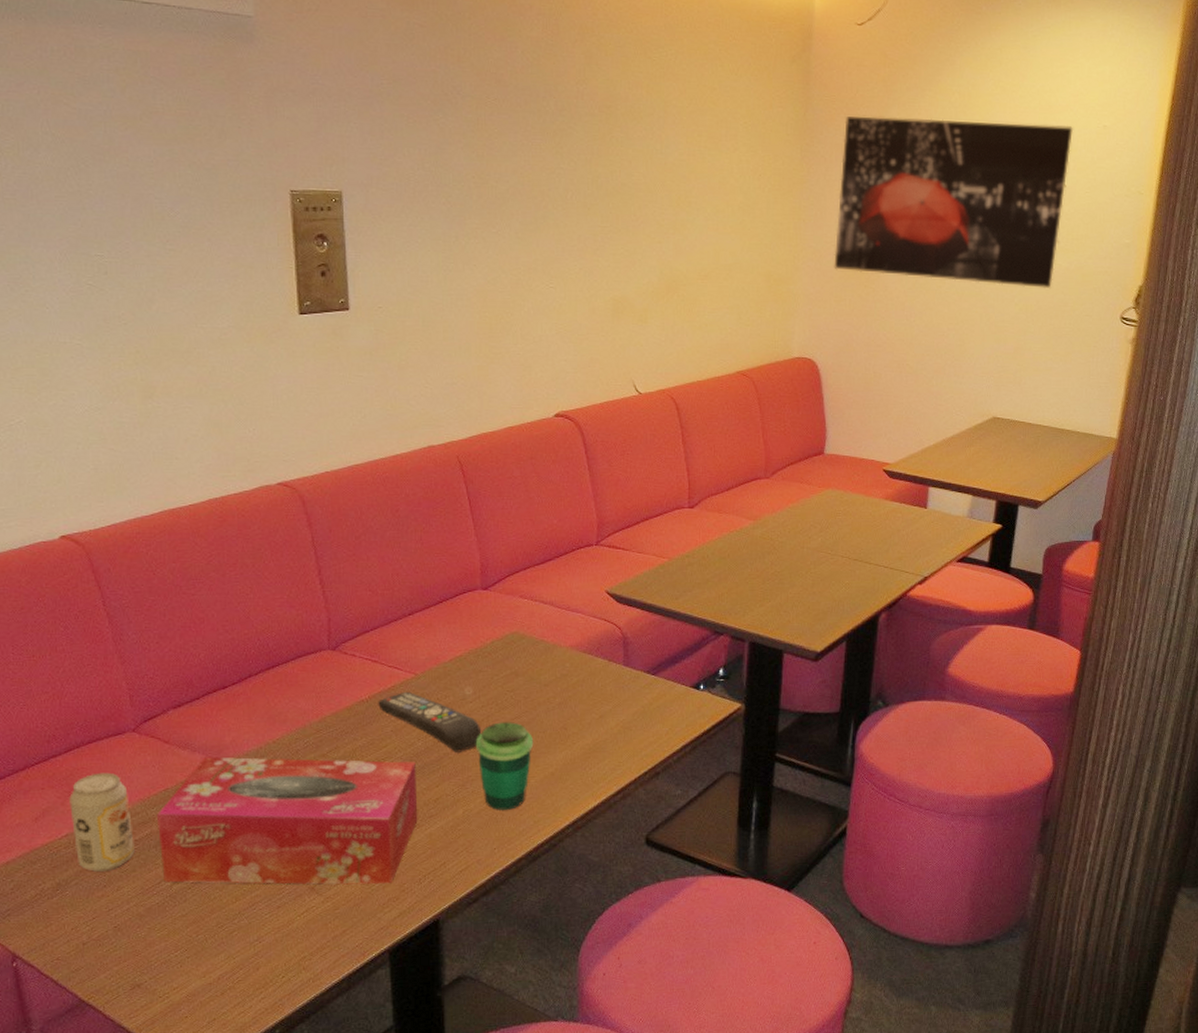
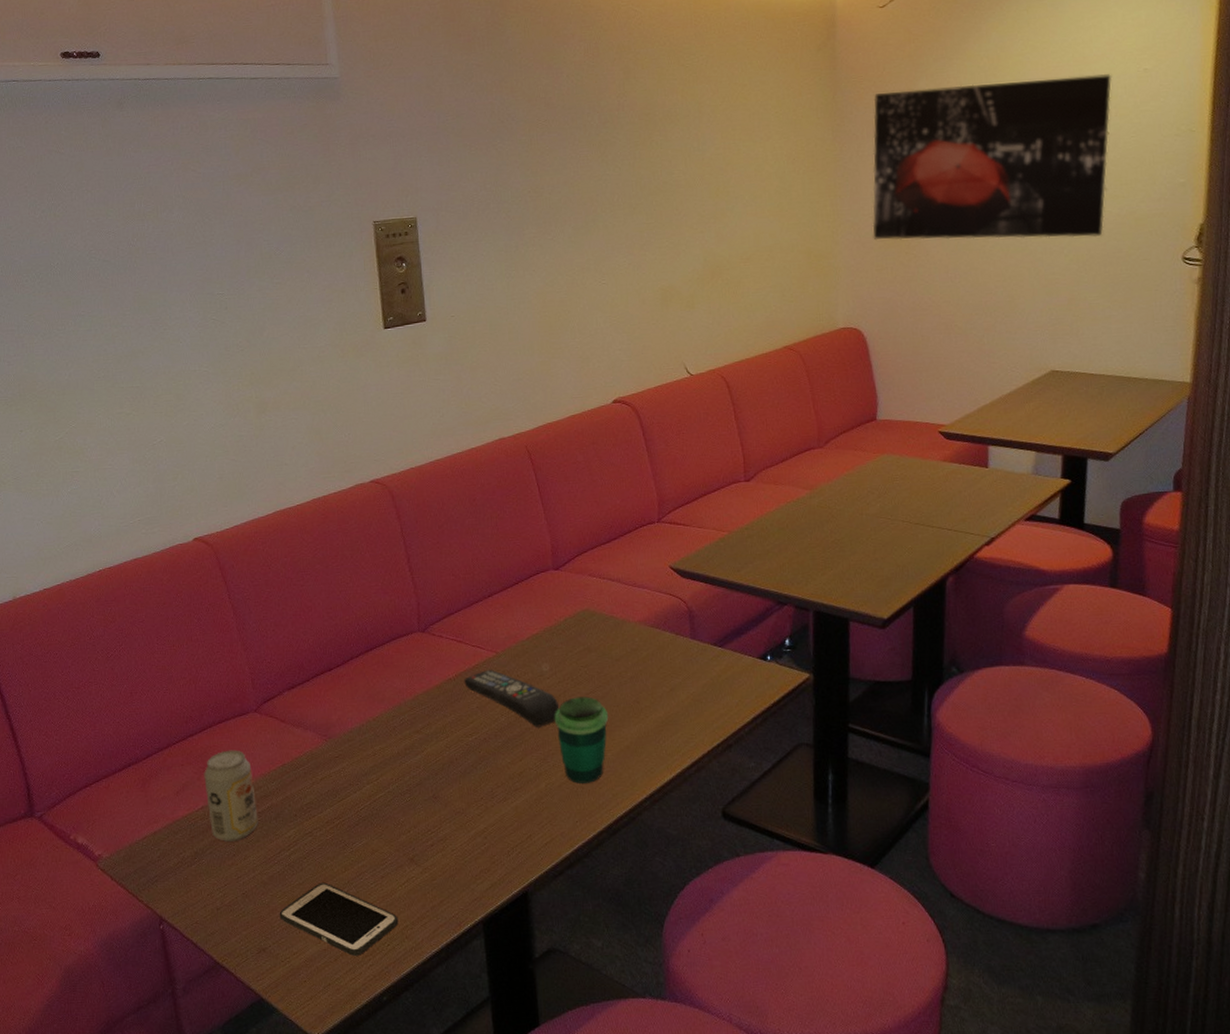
tissue box: present [157,757,418,885] -> none [276,734,505,856]
cell phone: none [157,914,296,989] -> present [279,882,399,956]

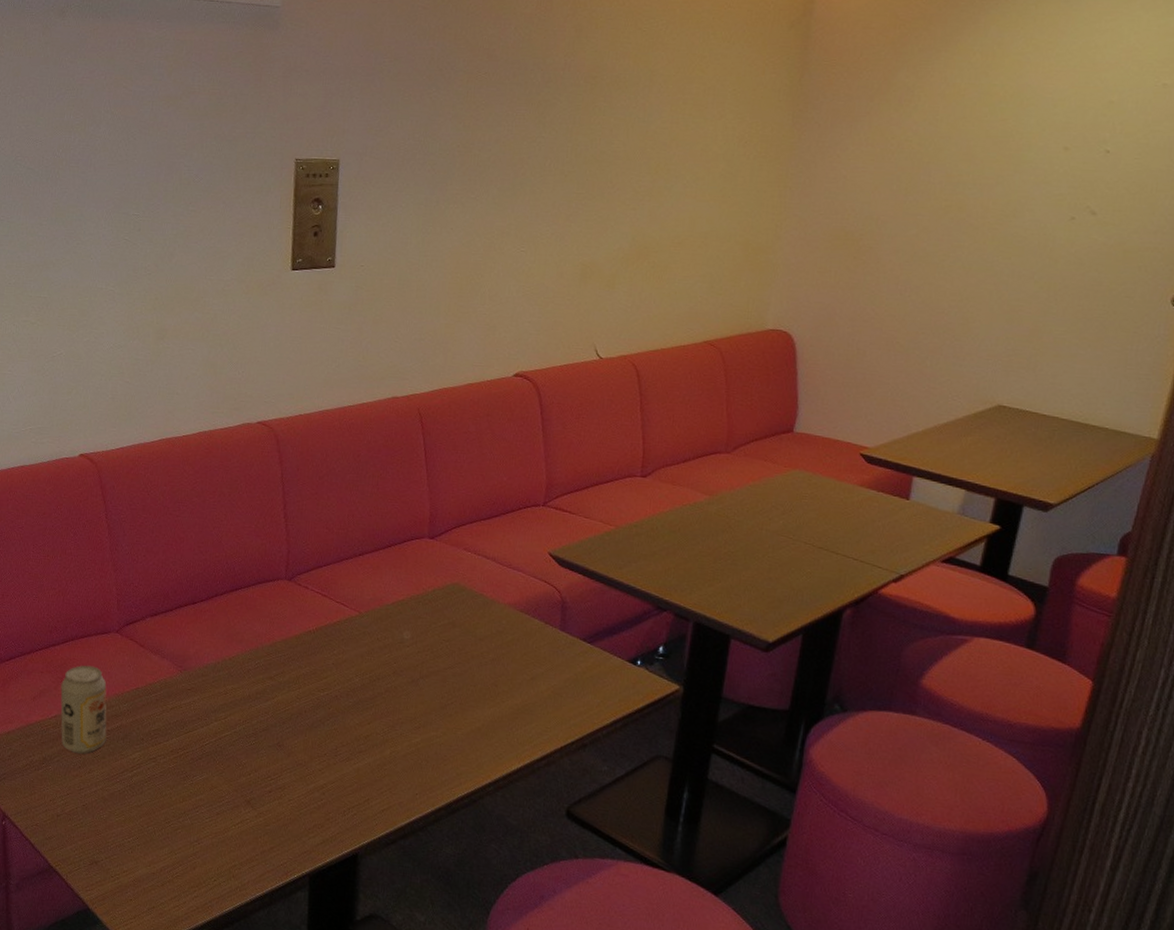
cell phone: present [279,882,399,956] -> none [114,808,228,885]
remote control: present [464,669,560,727] -> none [323,628,415,694]
cup: present [554,696,609,785] -> none [408,669,464,758]
wall art: present [872,74,1112,241] -> none [820,80,1124,265]

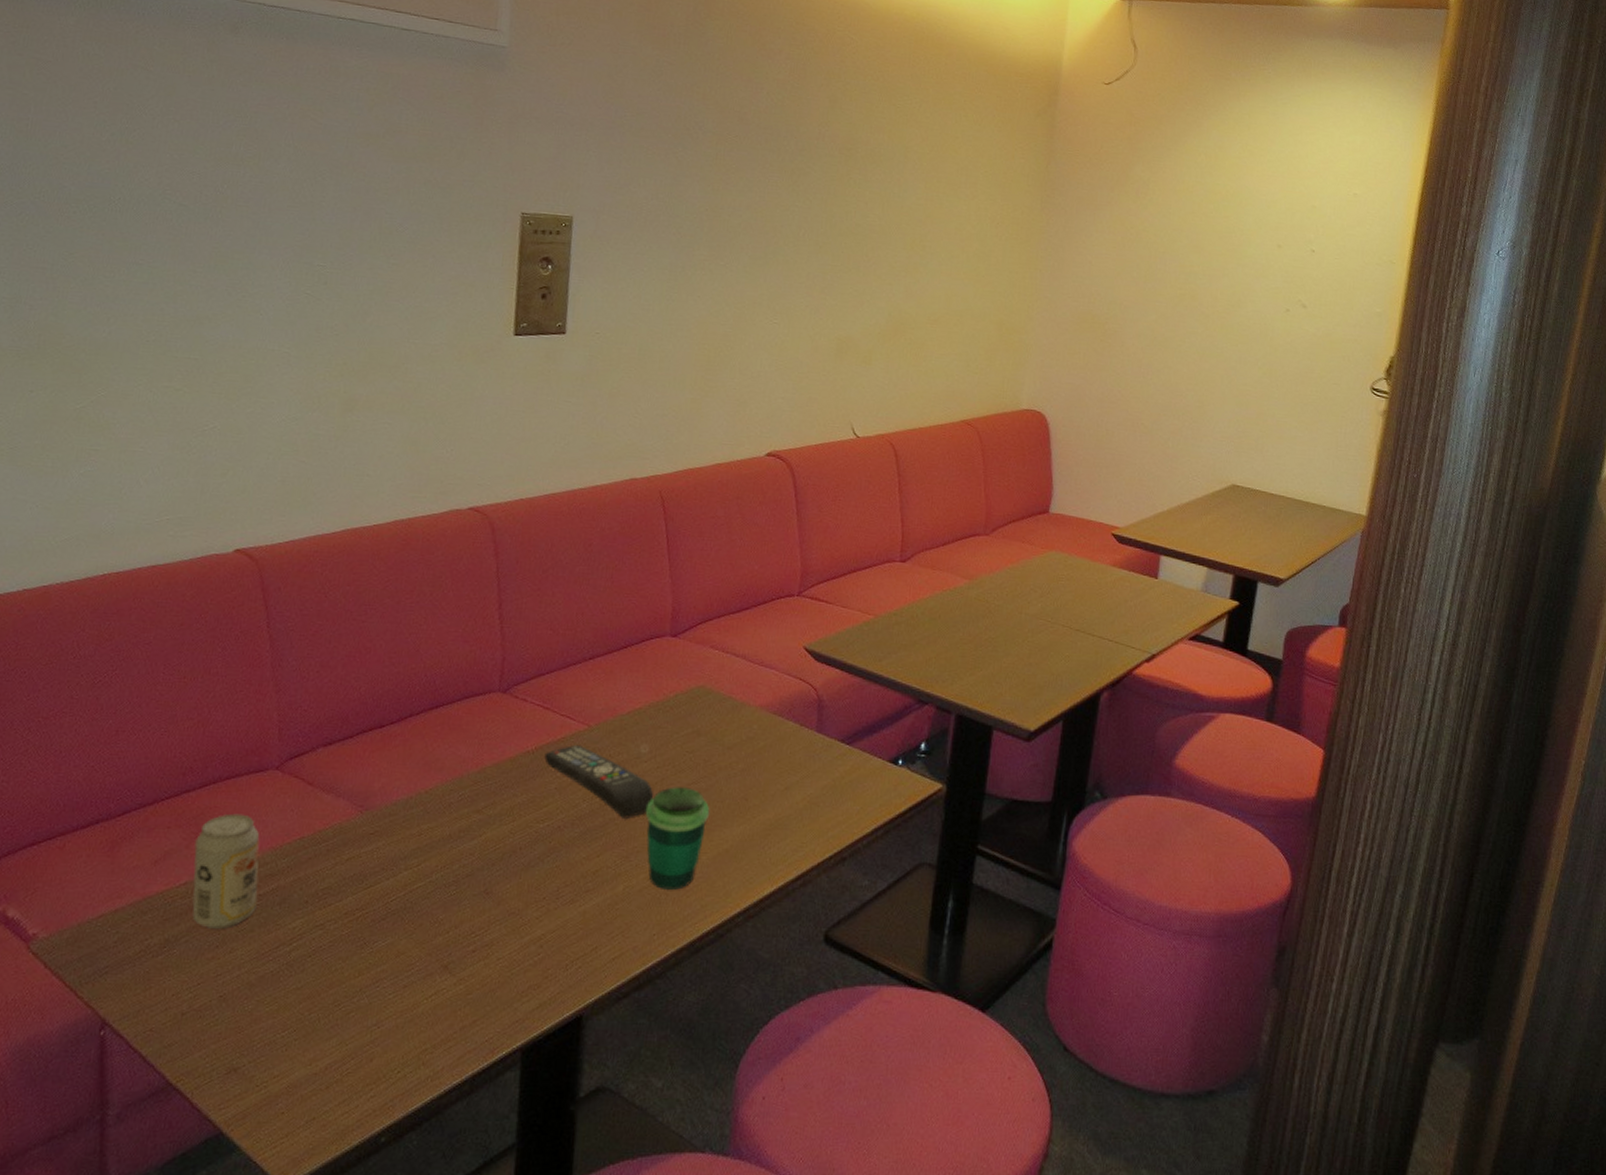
remote control: none [323,628,415,694] -> present [544,744,654,818]
cup: none [408,669,464,758] -> present [645,787,710,891]

